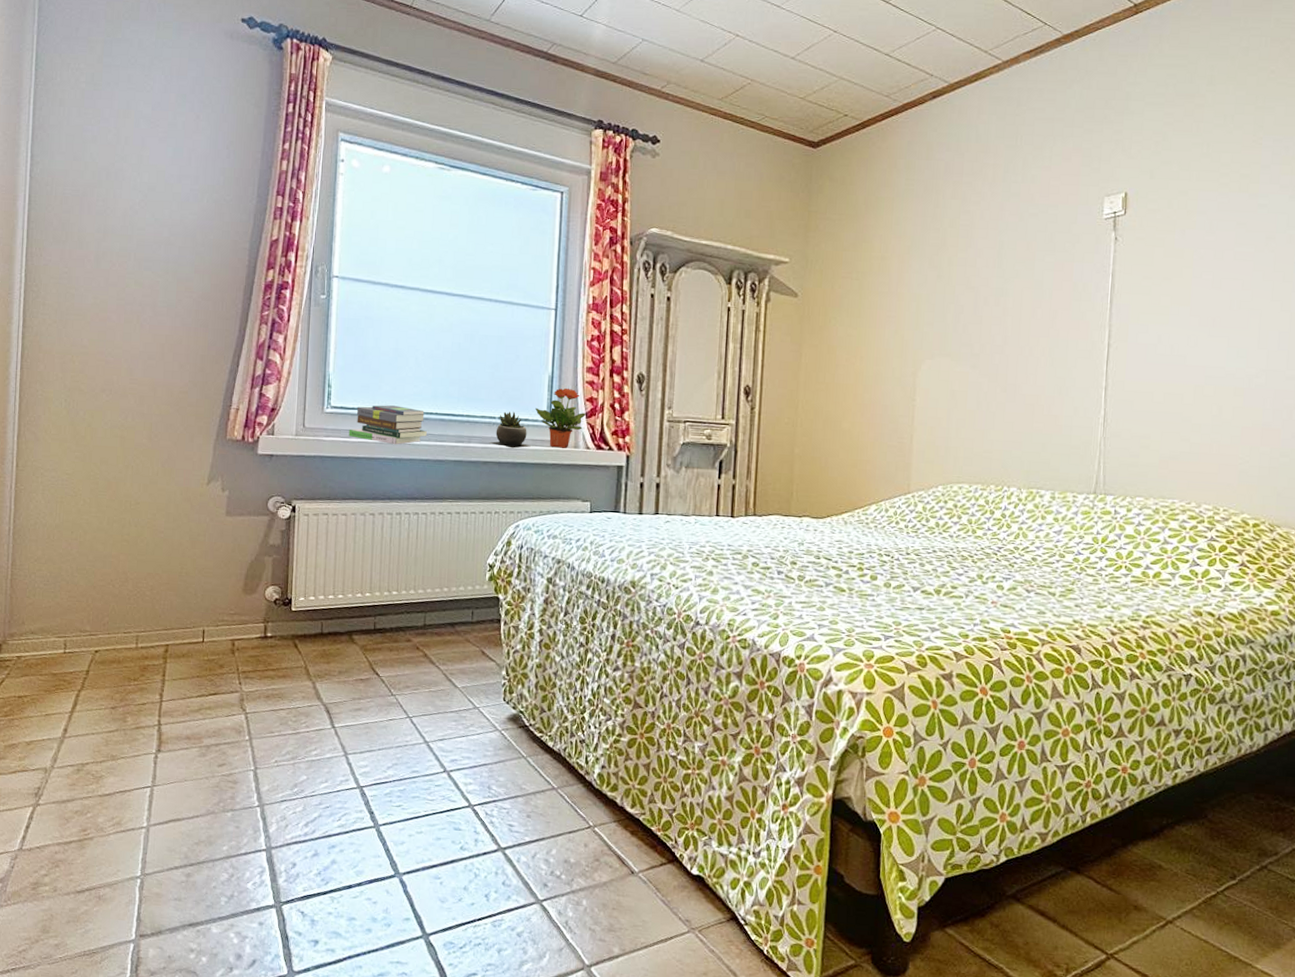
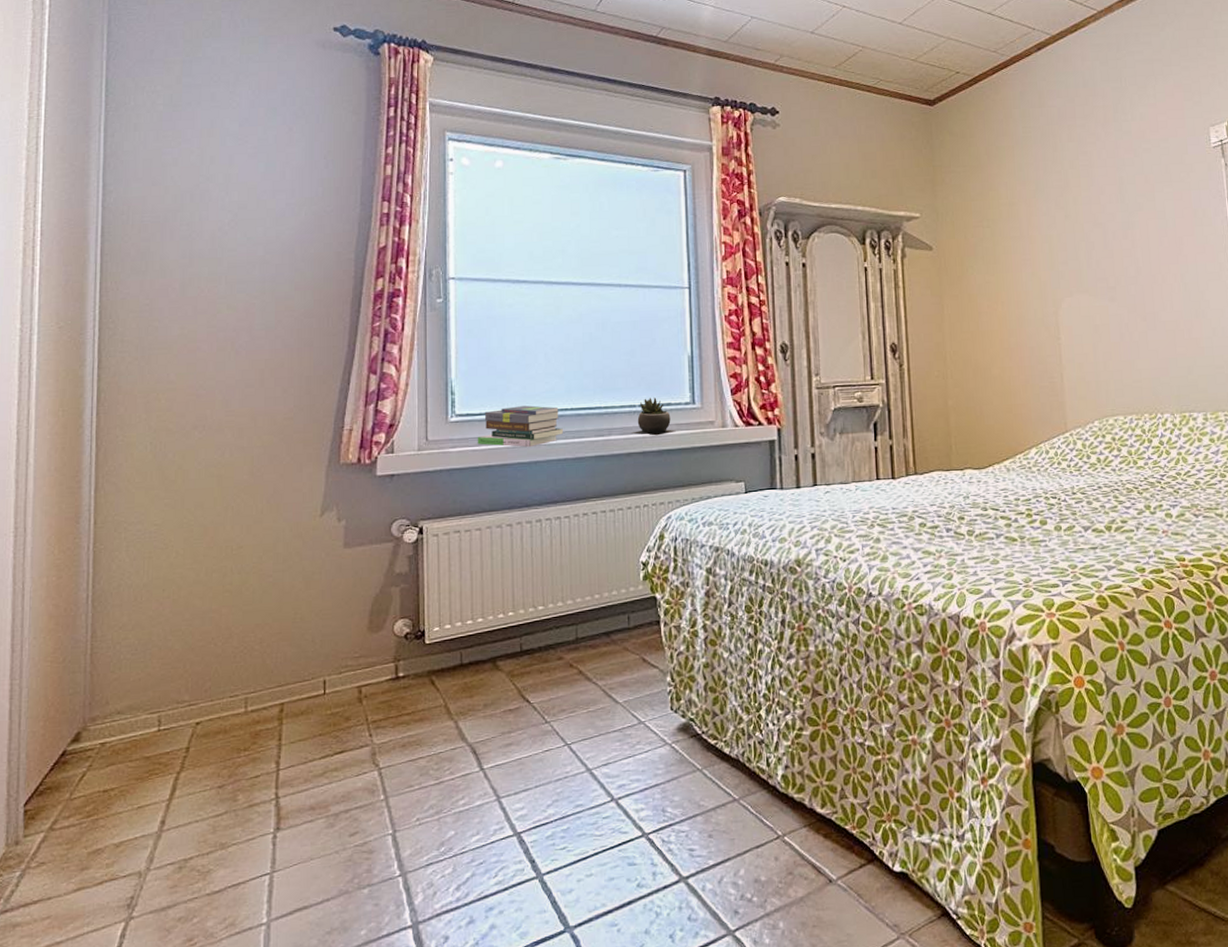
potted plant: present [535,388,586,449] -> none [677,366,731,430]

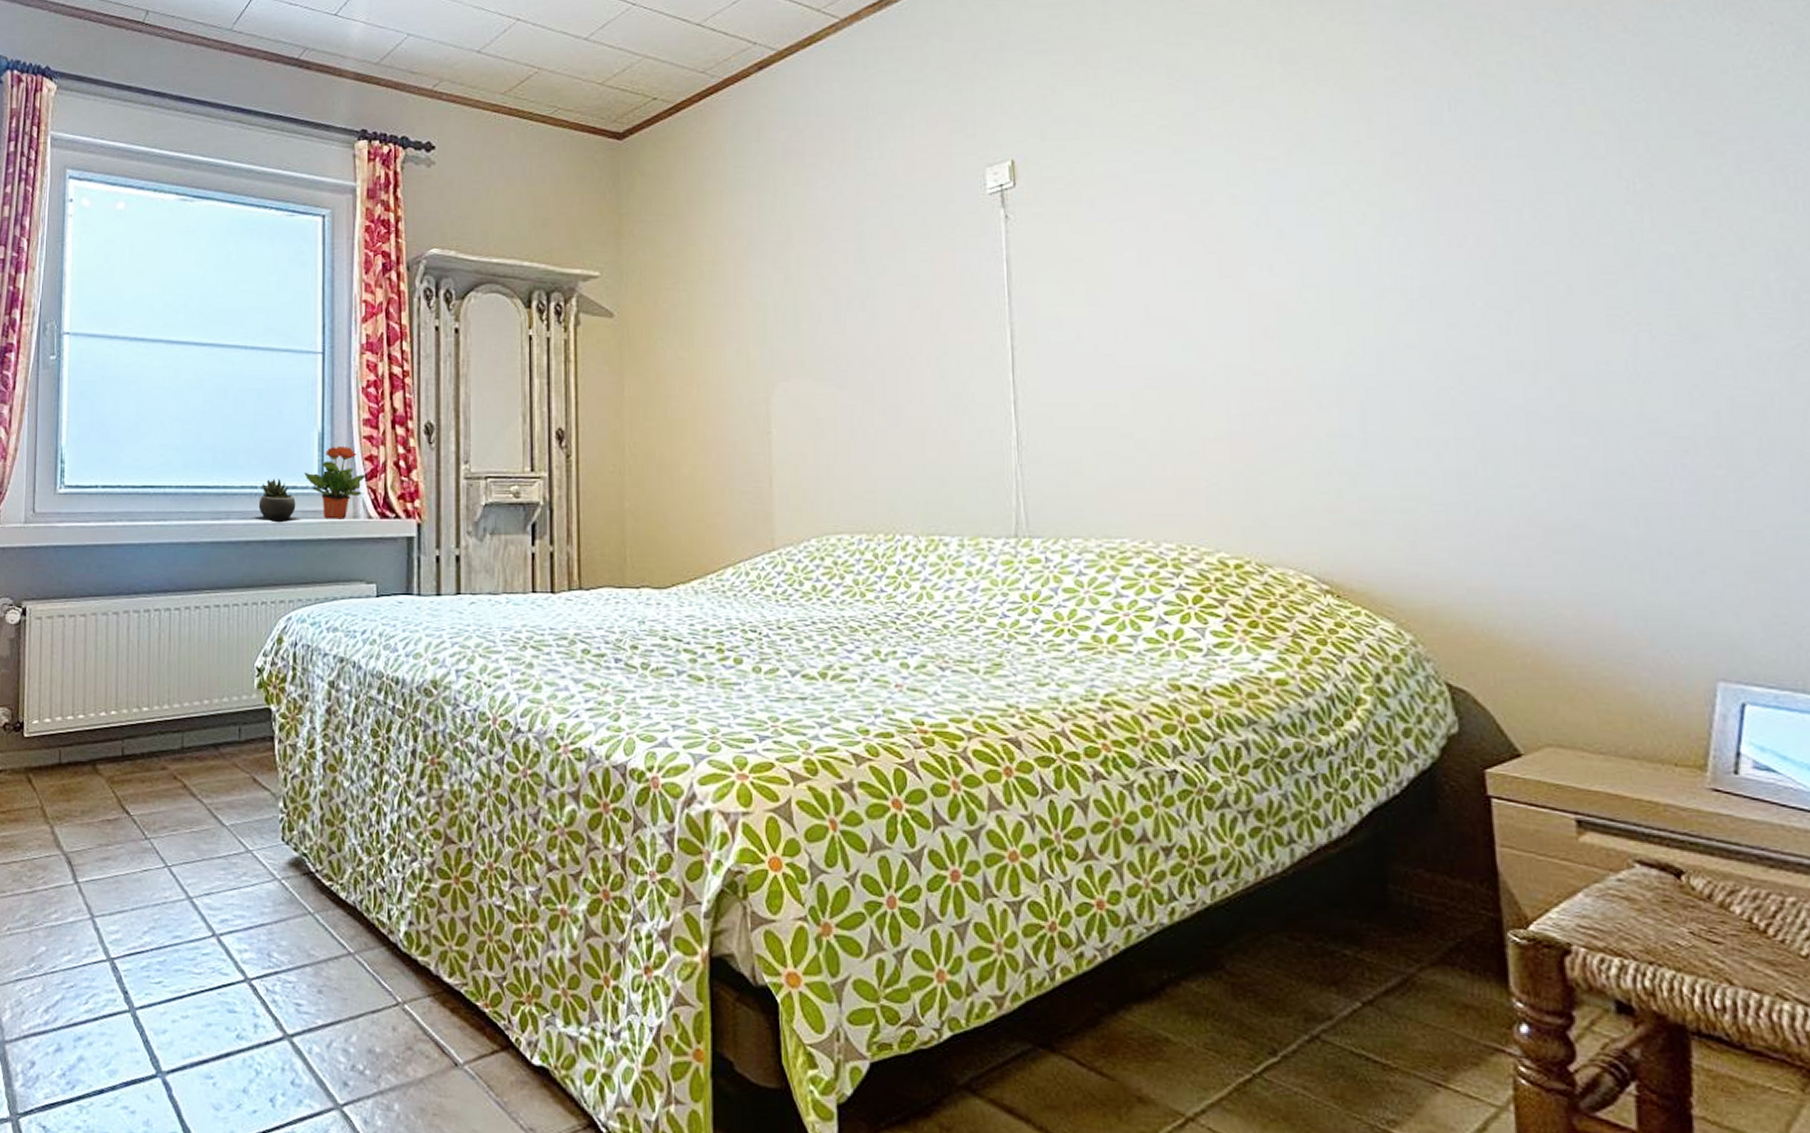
books: present [477,405,563,448] -> none [86,480,177,528]
potted plant: none [677,366,731,430] -> present [304,445,365,521]

